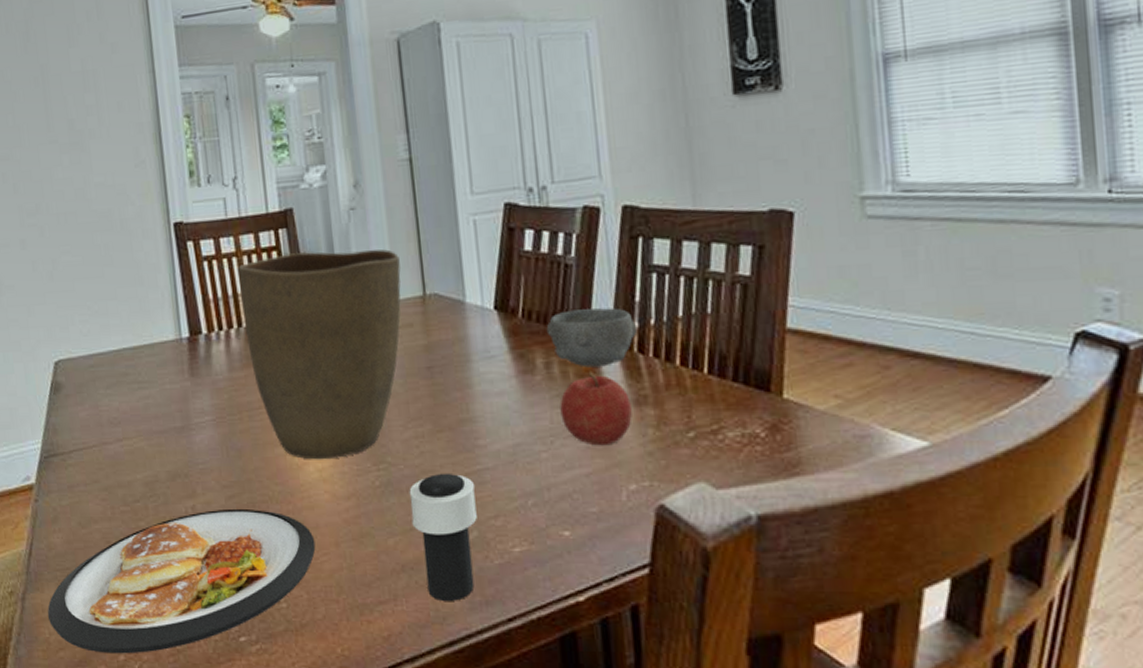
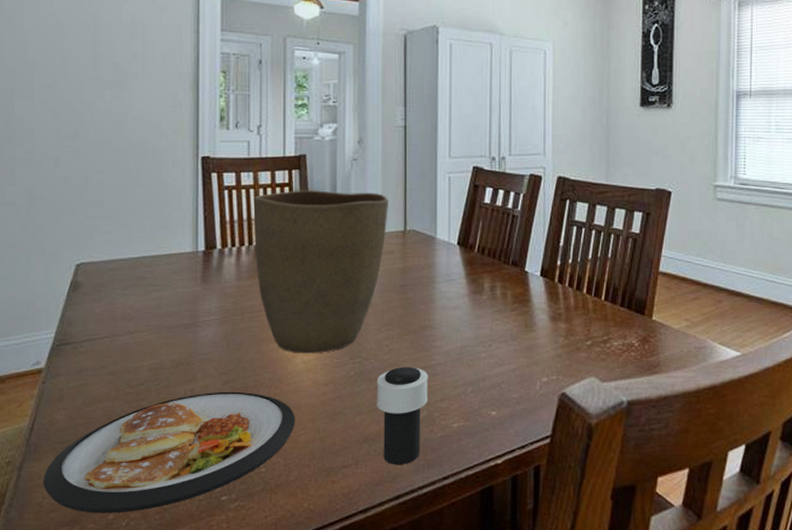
bowl: present [546,308,638,368] -> none [494,249,559,292]
fruit: present [560,372,632,446] -> none [498,295,549,349]

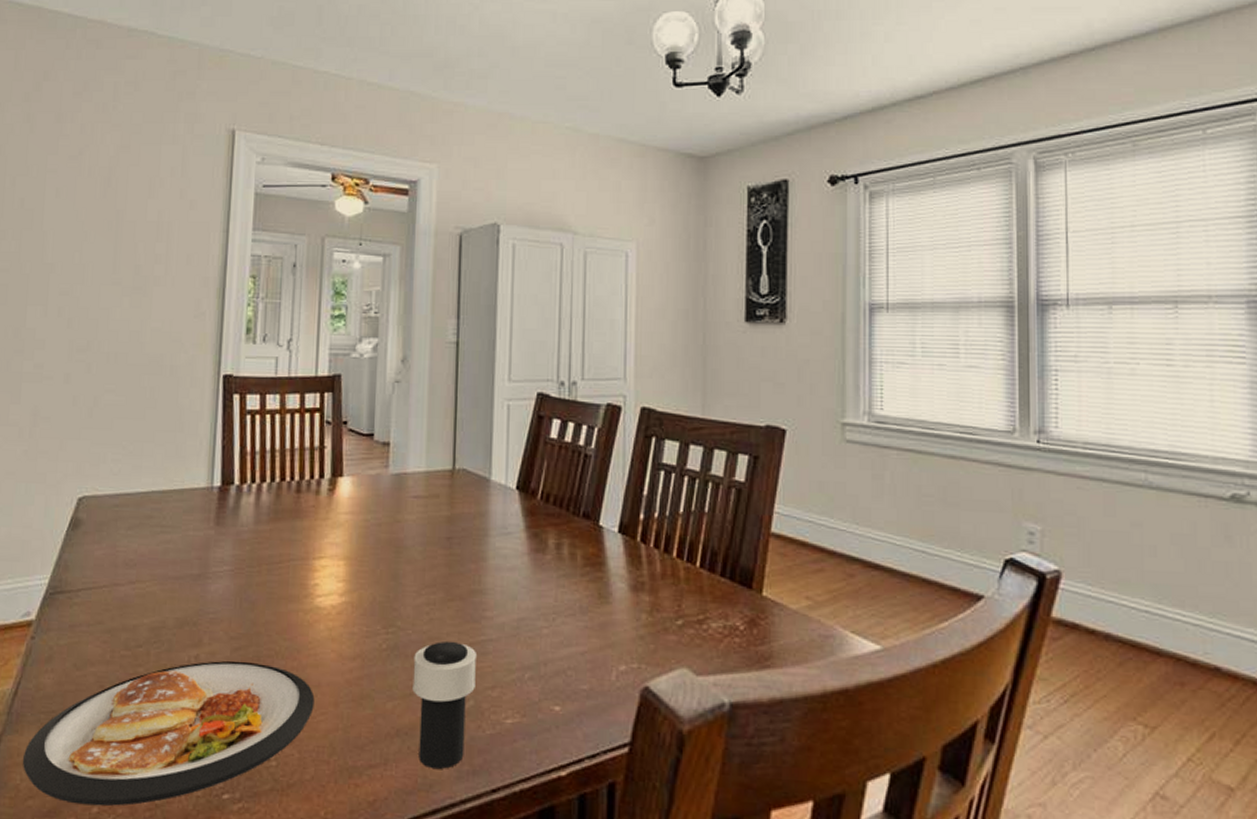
vase: present [253,190,388,354] -> none [277,417,435,619]

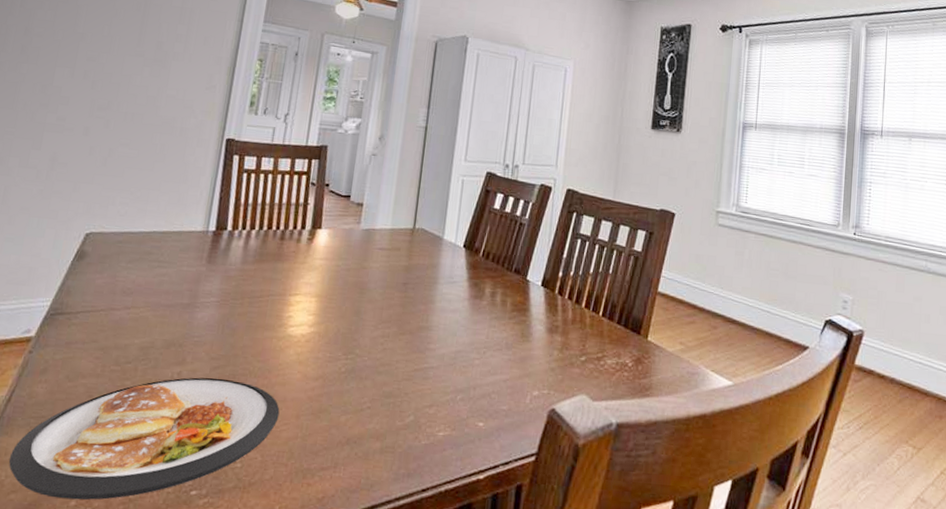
cup: present [412,641,476,769] -> none [363,367,419,472]

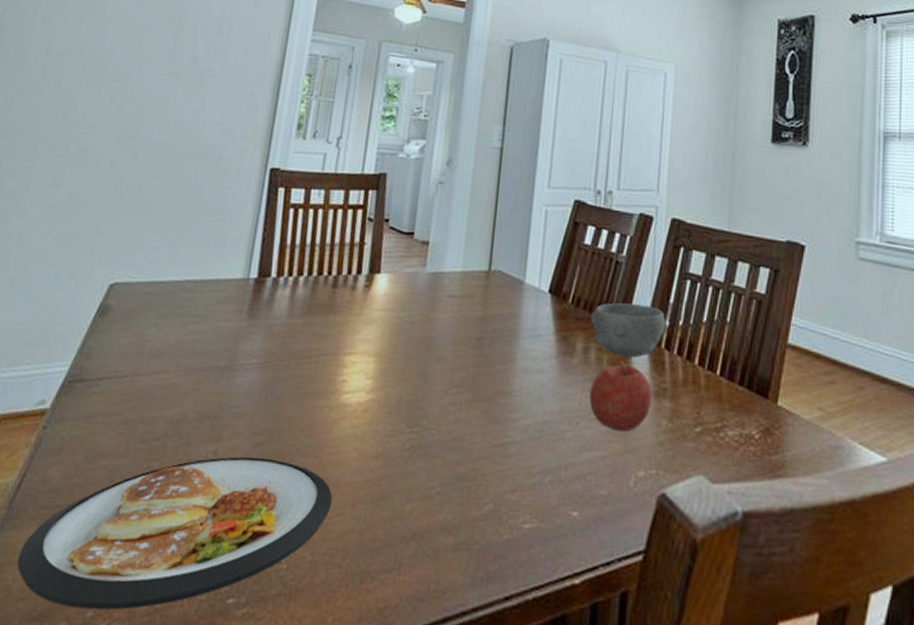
fruit: none [495,304,546,360] -> present [589,361,652,432]
bowl: none [497,256,561,301] -> present [590,302,668,358]

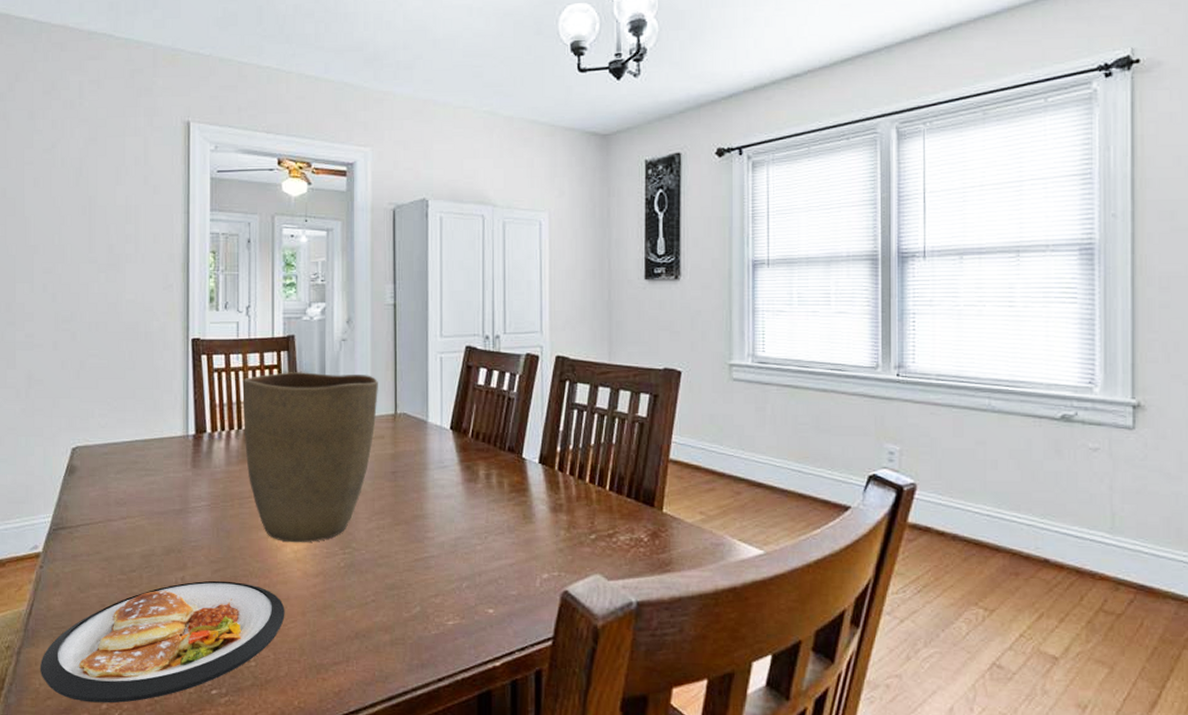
vase: none [312,214,474,417] -> present [242,372,378,543]
fruit: present [589,361,652,432] -> none [495,484,549,542]
bowl: present [590,302,668,358] -> none [489,434,559,480]

